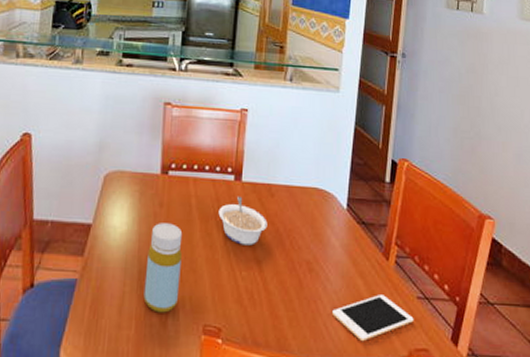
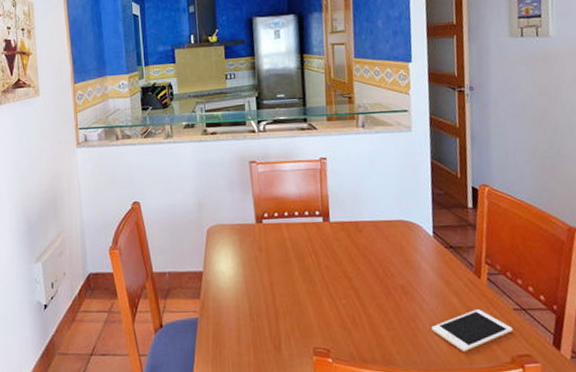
bottle: present [143,223,183,313] -> none [255,264,288,340]
legume: present [218,196,268,246] -> none [312,234,360,277]

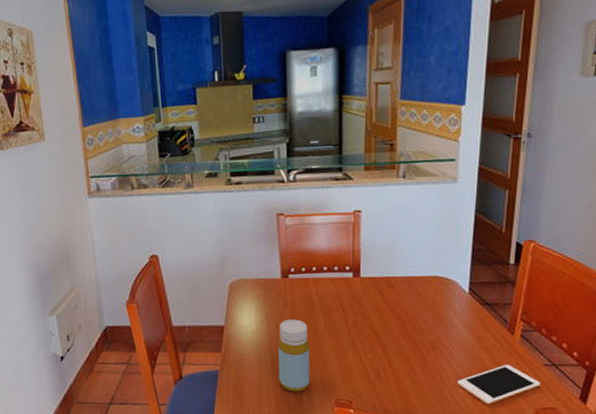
bottle: none [255,264,288,340] -> present [278,319,310,392]

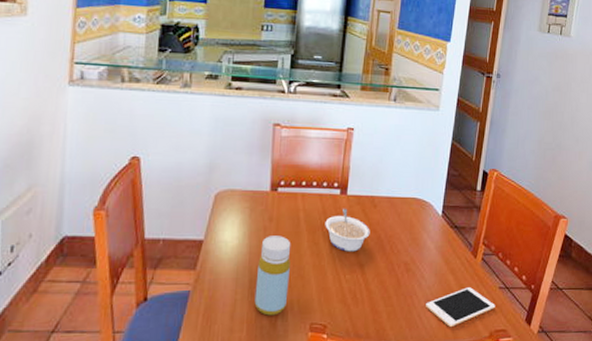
legume: none [340,290,389,332] -> present [325,208,370,252]

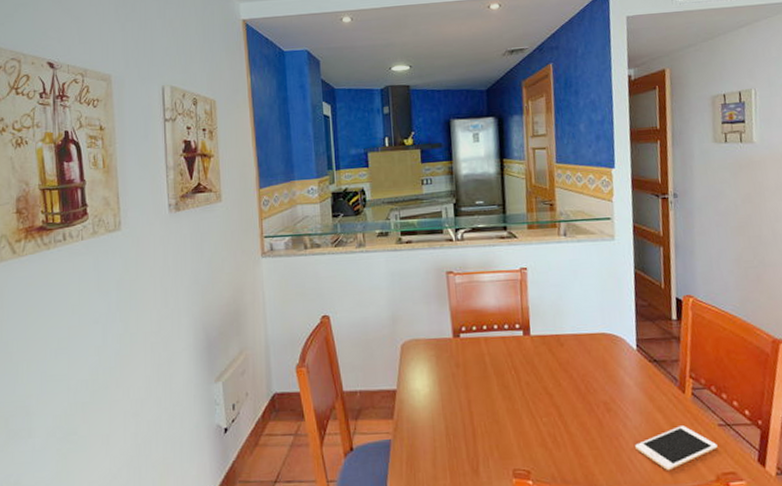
bottle: present [254,236,291,316] -> none [451,381,486,462]
legume: present [325,208,370,252] -> none [512,349,561,394]

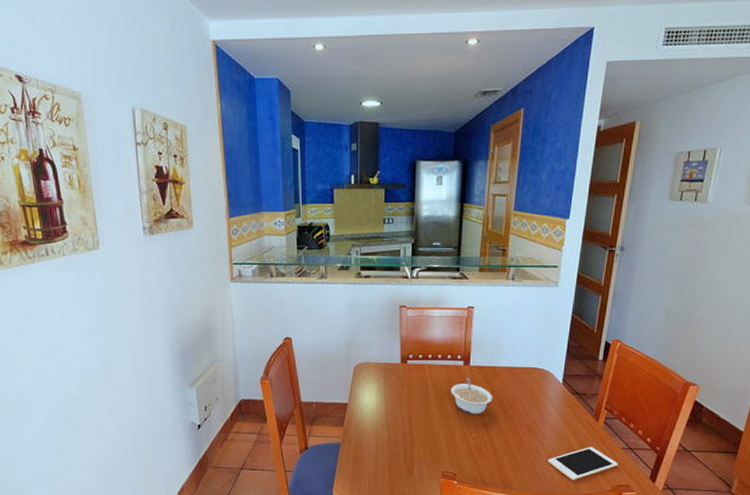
legume: none [512,349,561,394] -> present [451,377,493,414]

